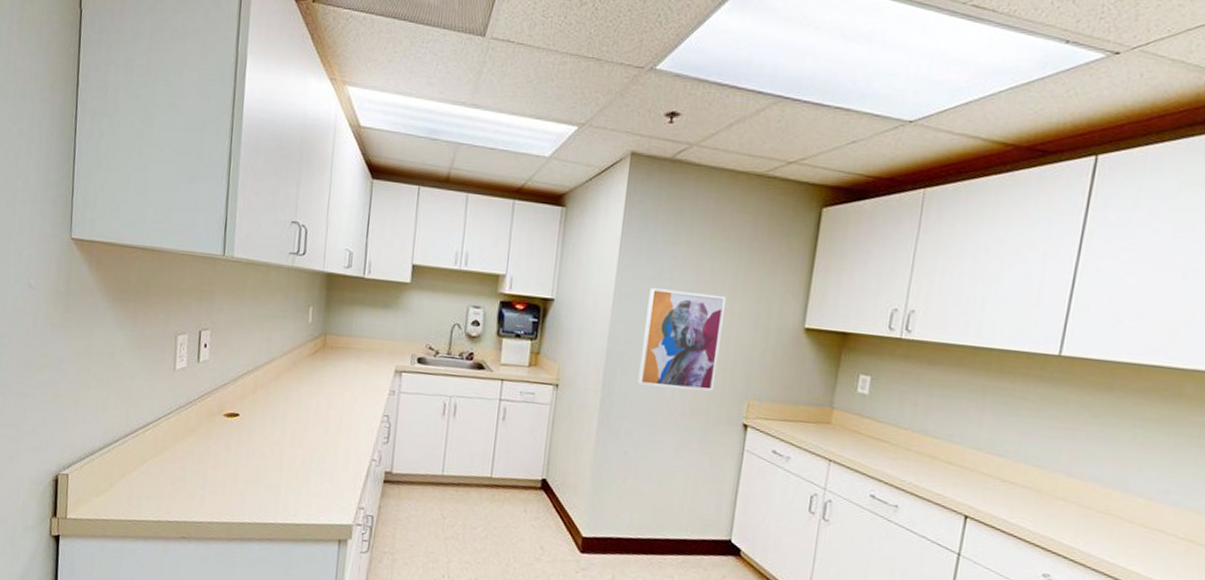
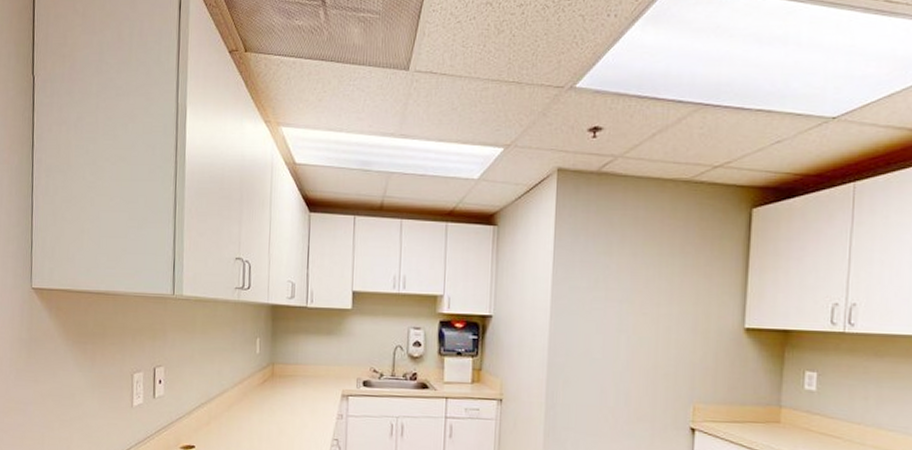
wall art: present [637,288,725,391] -> none [580,298,662,397]

